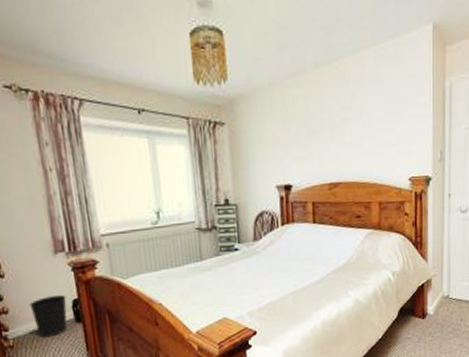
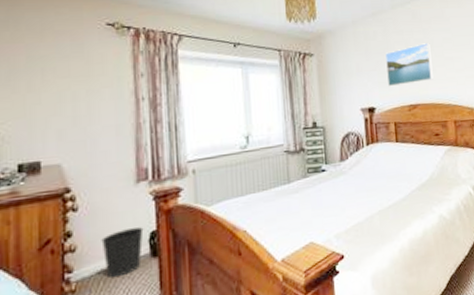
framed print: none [306,111,359,162] -> present [385,43,433,87]

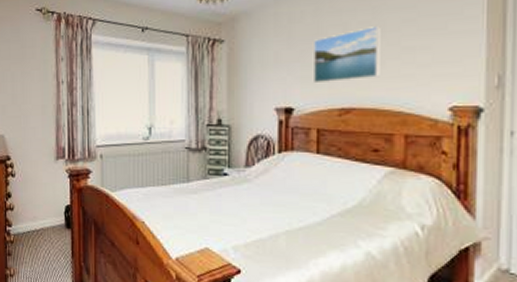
wastebasket: present [101,227,144,279] -> none [30,199,61,239]

